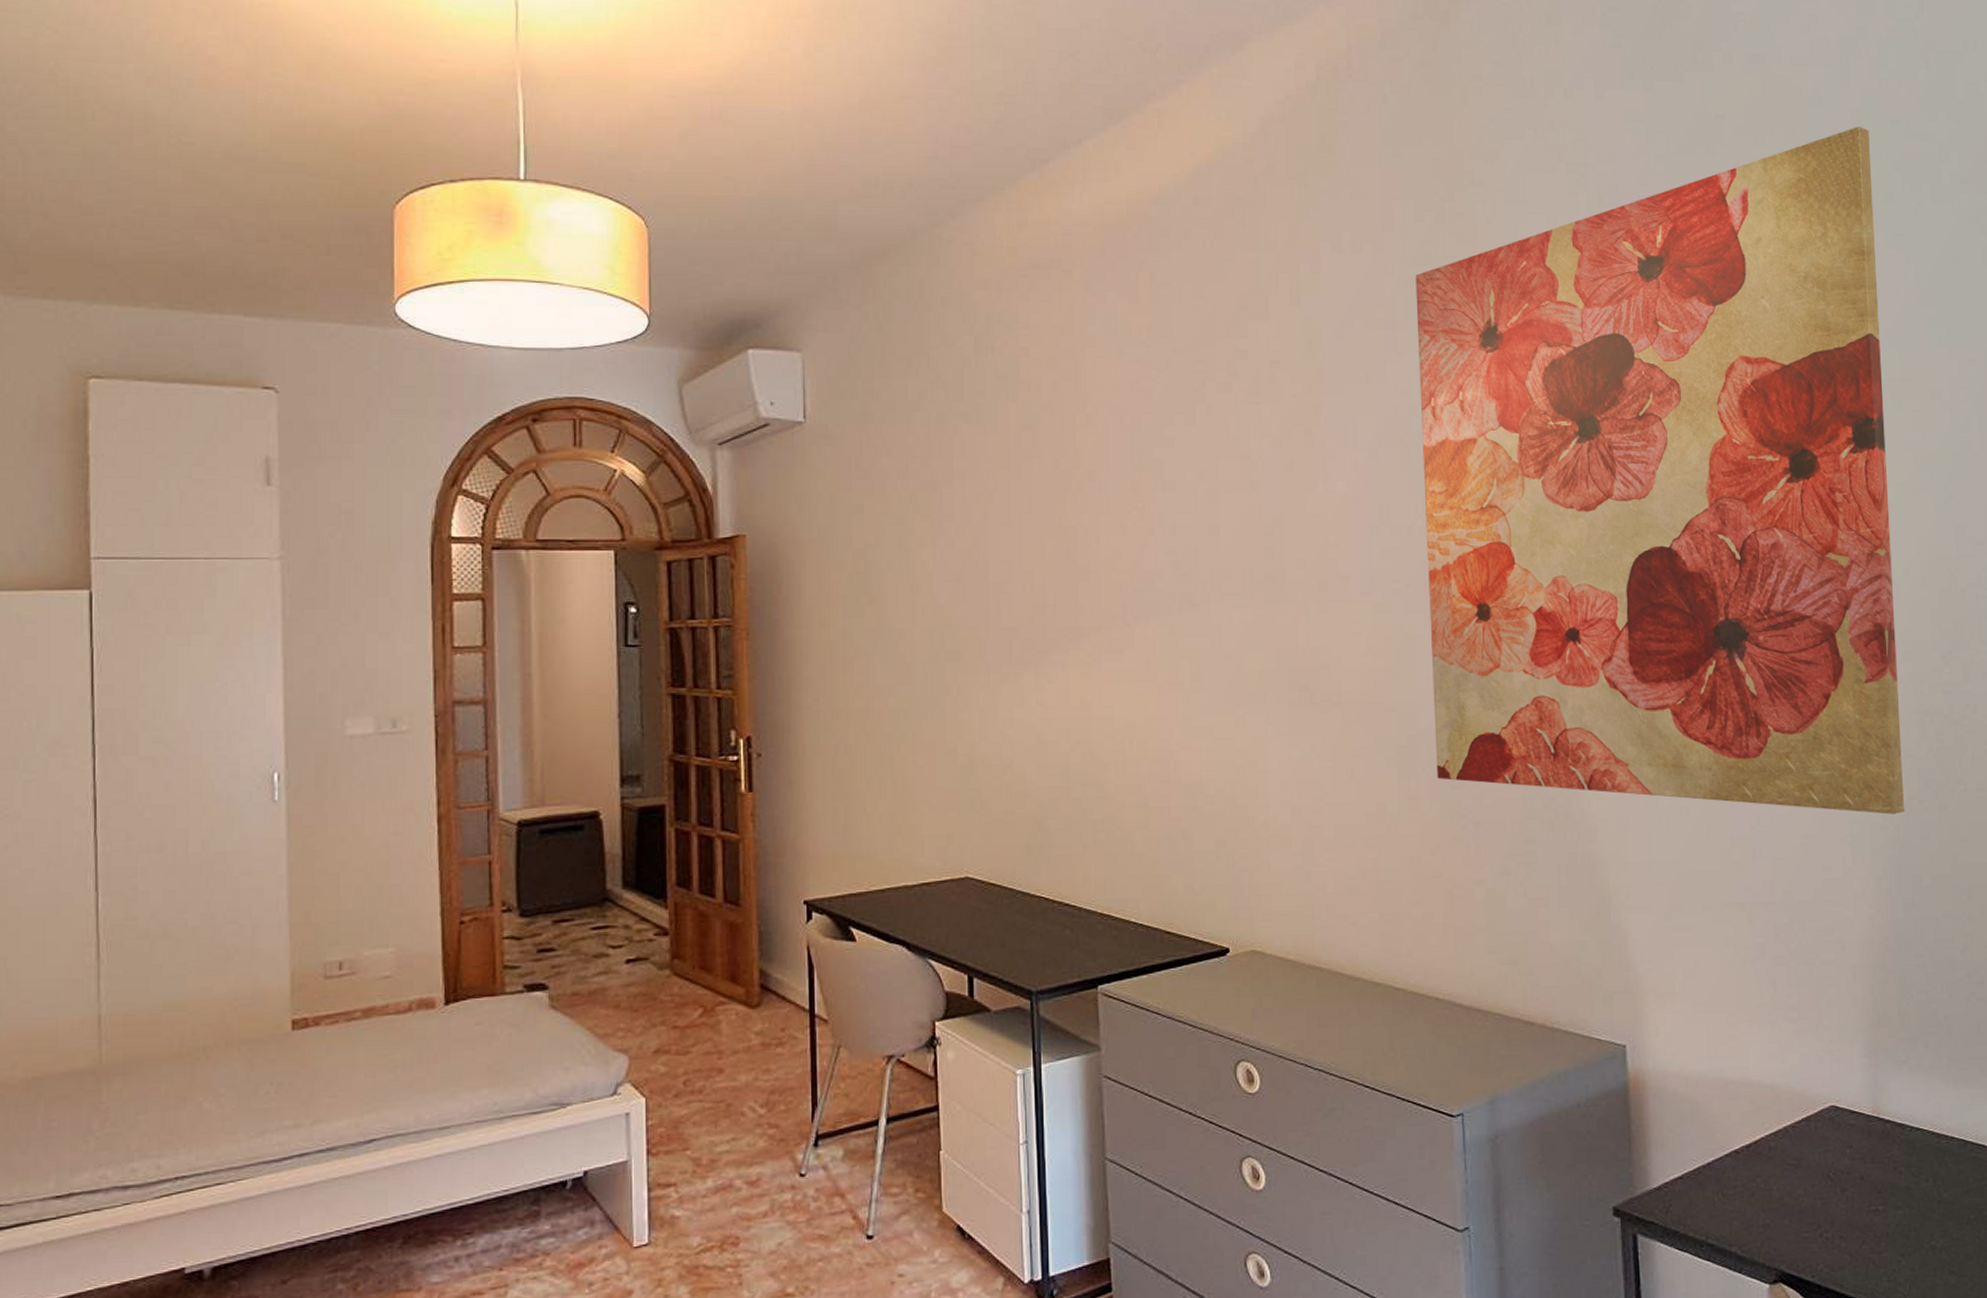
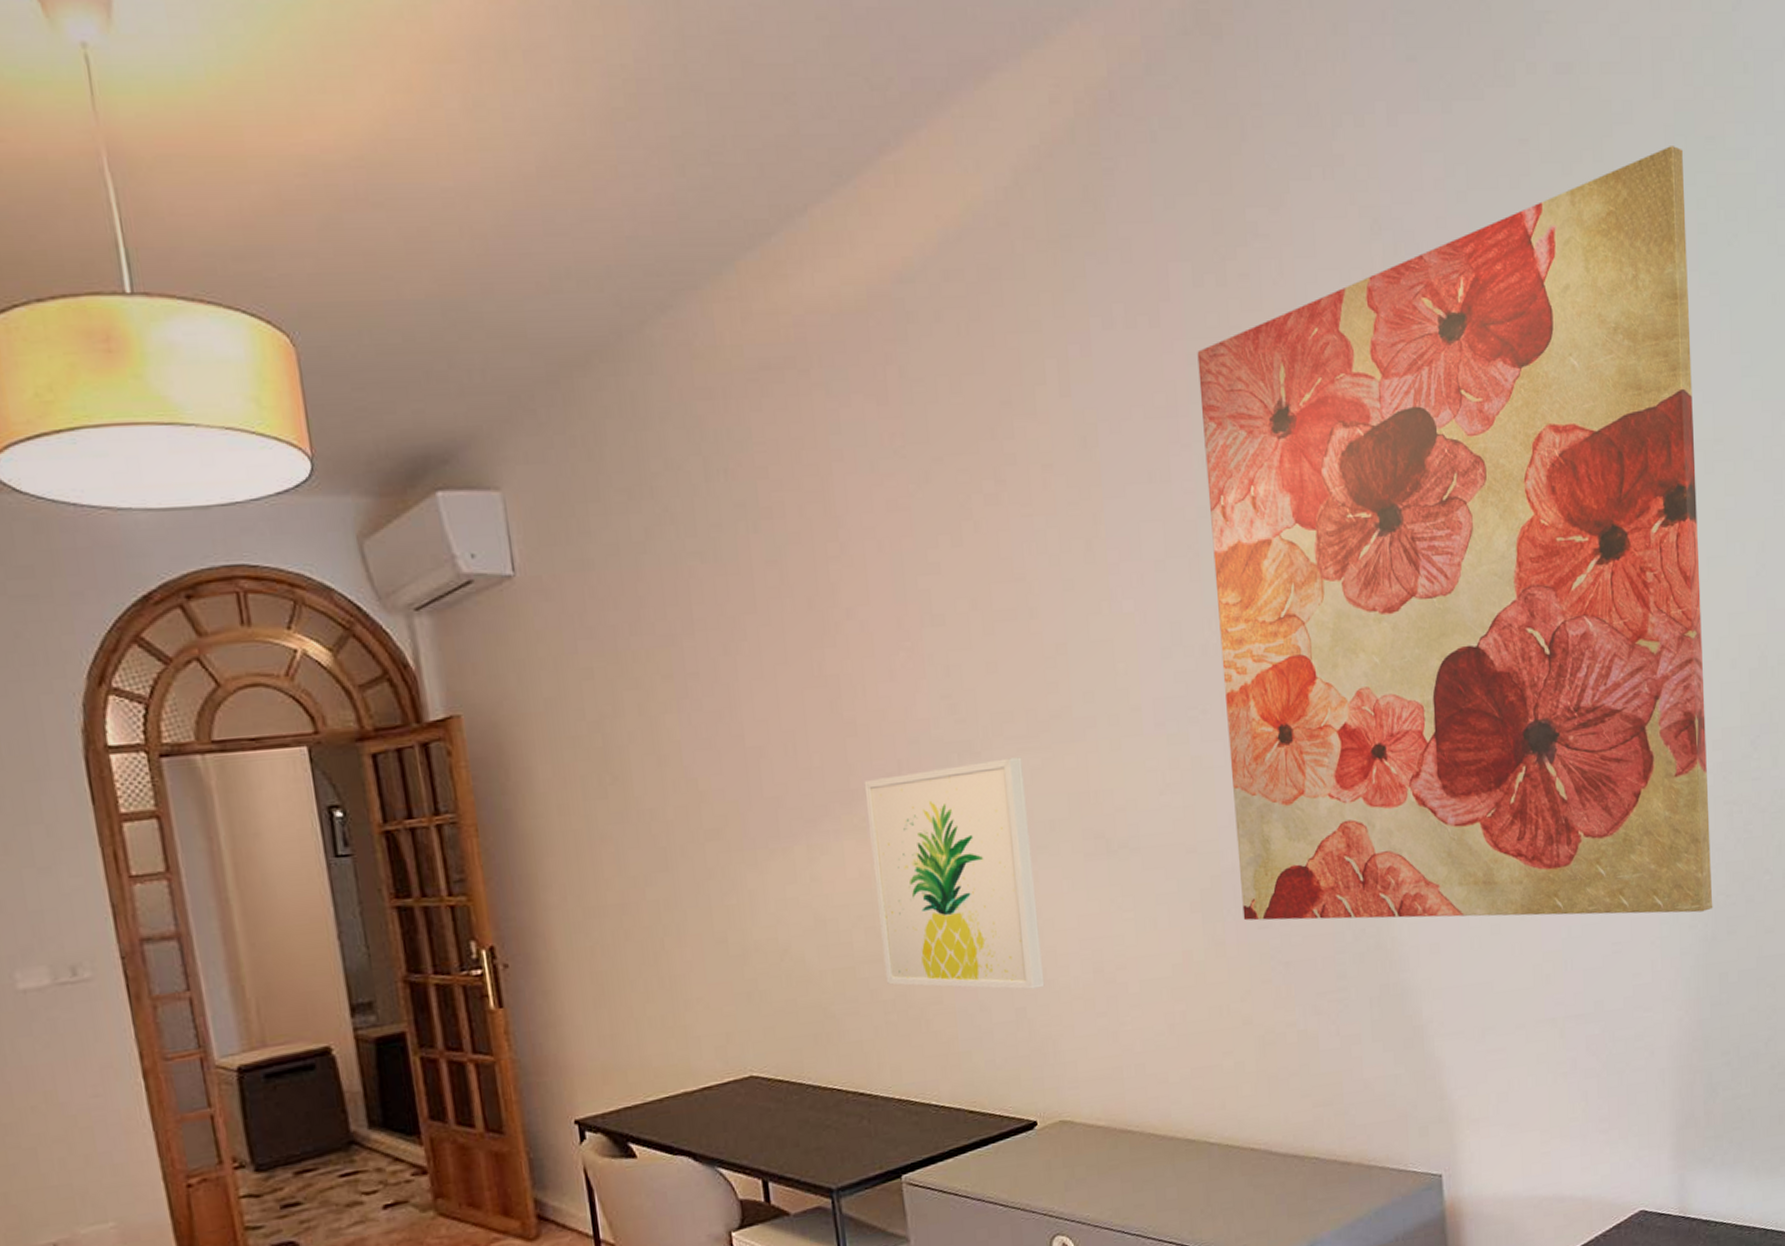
wall art: none [1091,612,1245,823] -> present [864,757,1045,990]

